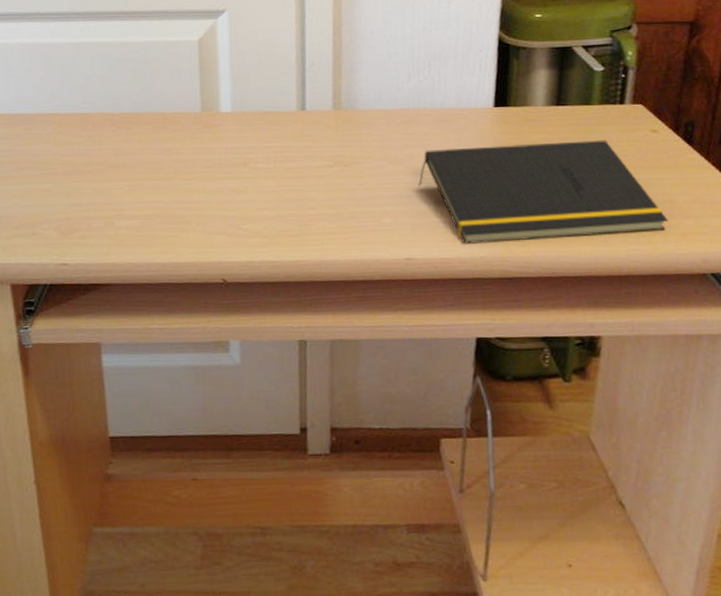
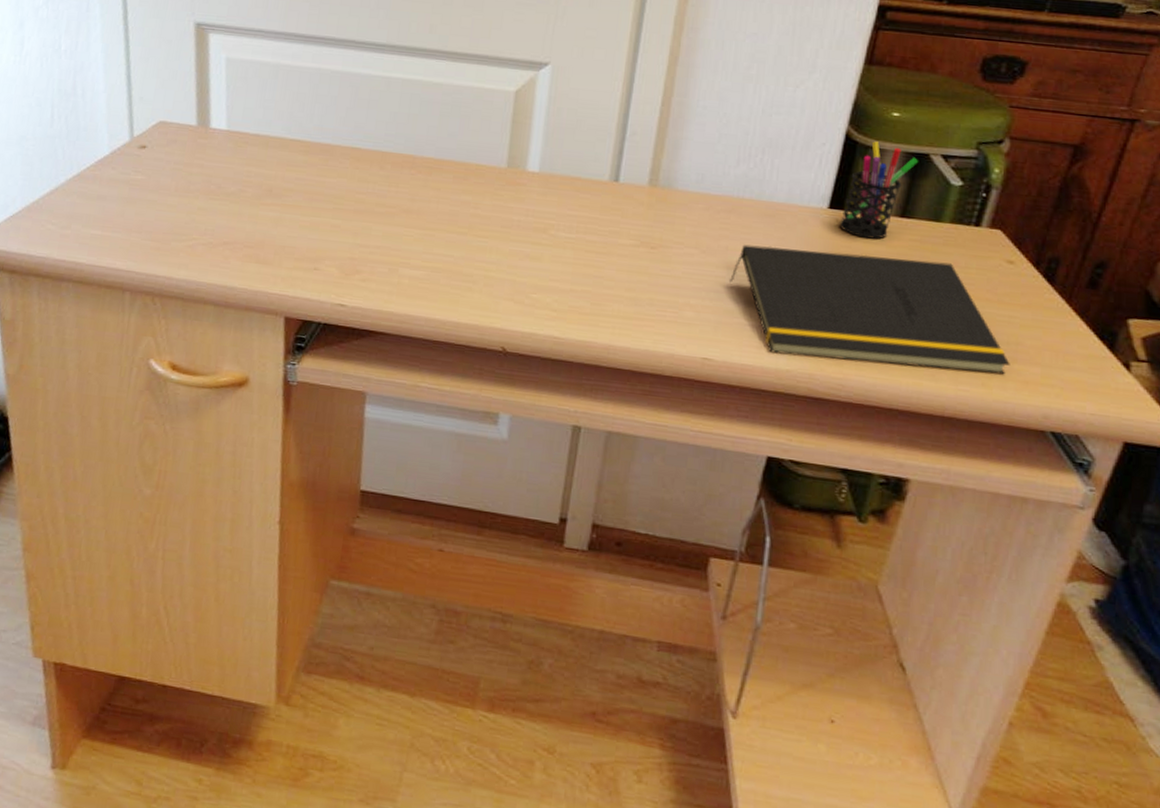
pen holder: none [505,42,564,129] -> present [839,141,919,239]

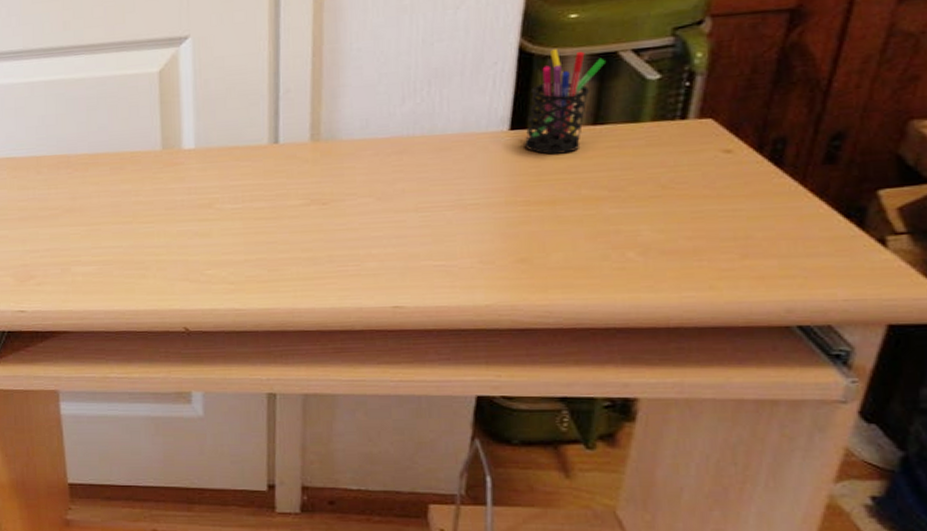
notepad: present [729,244,1010,375] -> none [411,164,740,290]

